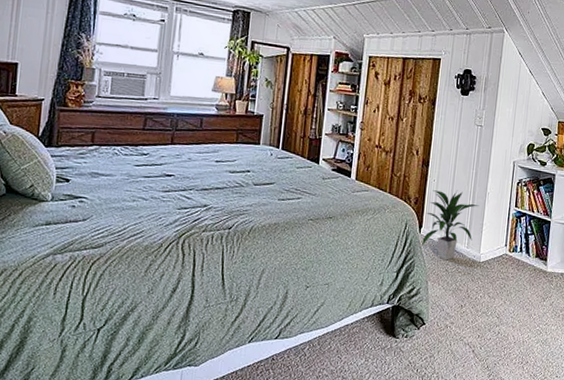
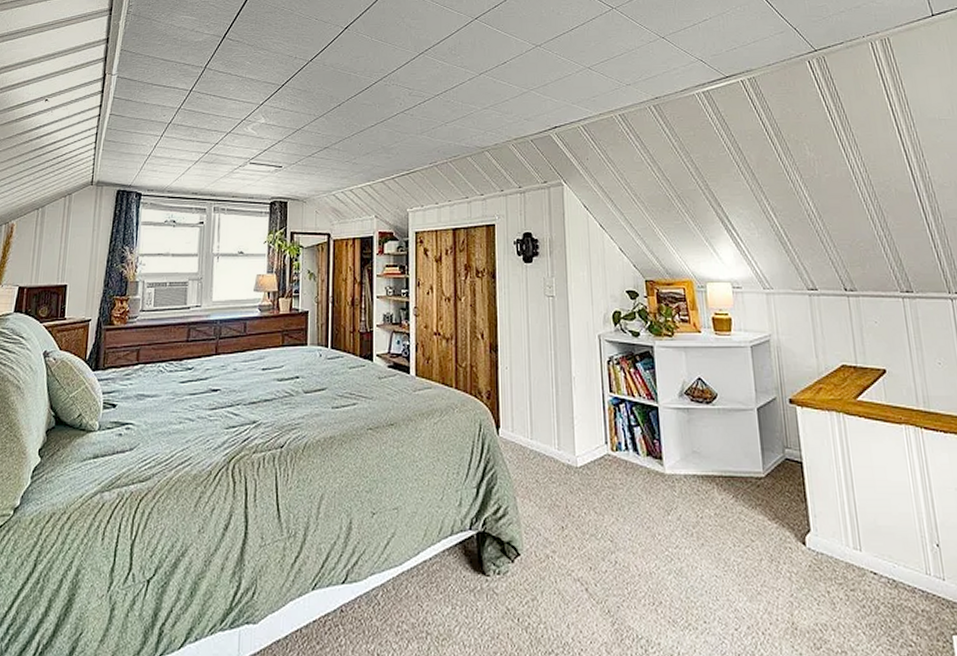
indoor plant: present [420,190,479,261] -> none [501,377,565,468]

